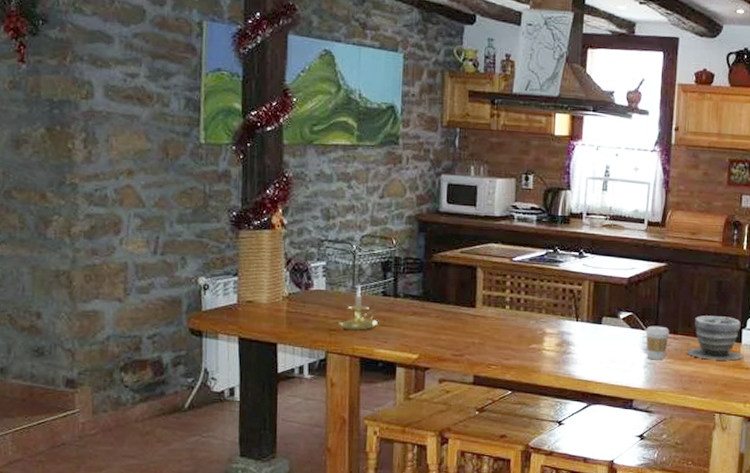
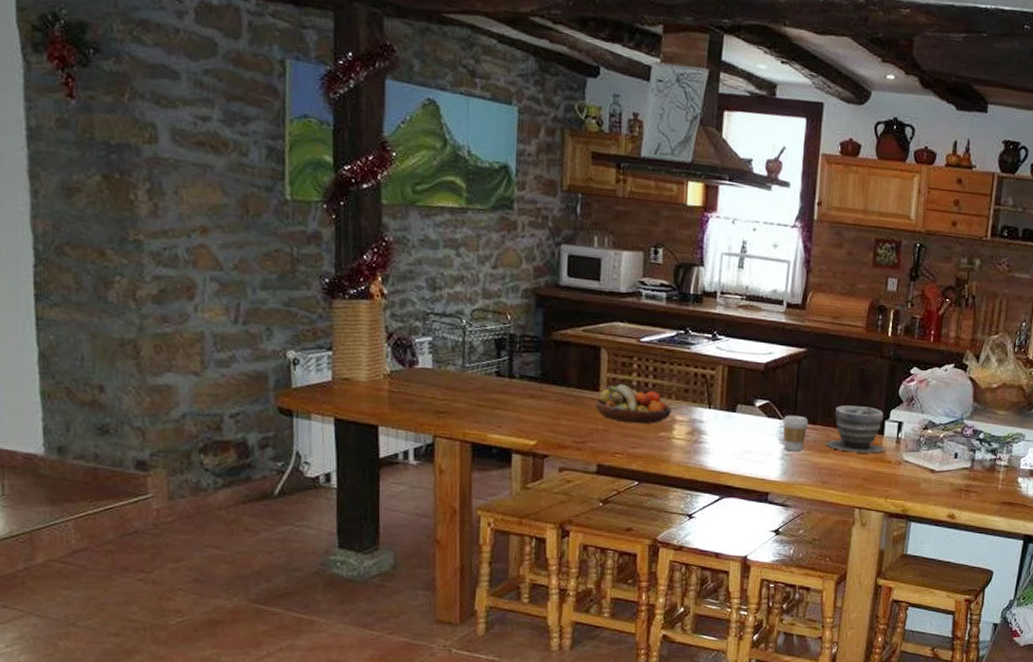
candle holder: present [337,284,378,331] -> none [446,362,491,414]
fruit bowl: none [472,300,543,337] -> present [595,384,672,424]

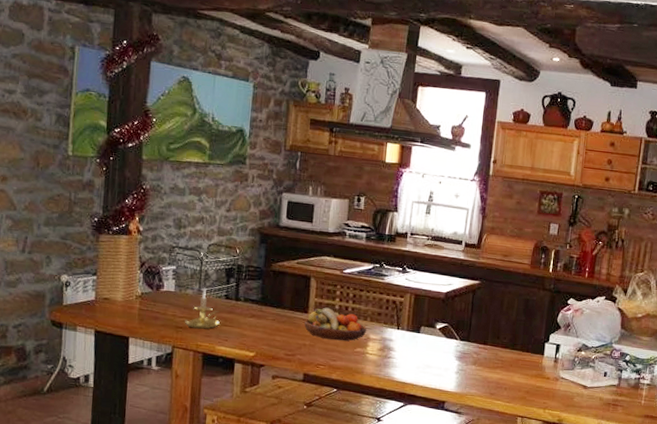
candle holder: none [446,362,491,414] -> present [184,287,220,329]
coffee cup: present [783,415,809,452] -> none [458,336,481,368]
planter: present [825,405,885,454] -> none [494,329,545,371]

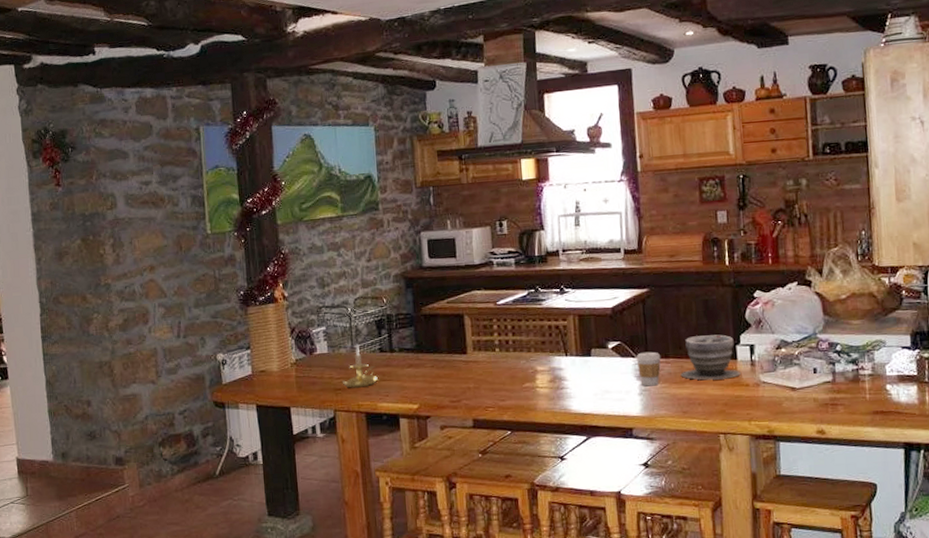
fruit bowl: present [304,307,367,341] -> none [465,344,533,379]
coffee cup: none [458,336,481,368] -> present [636,351,661,386]
planter: none [494,329,545,371] -> present [680,334,741,380]

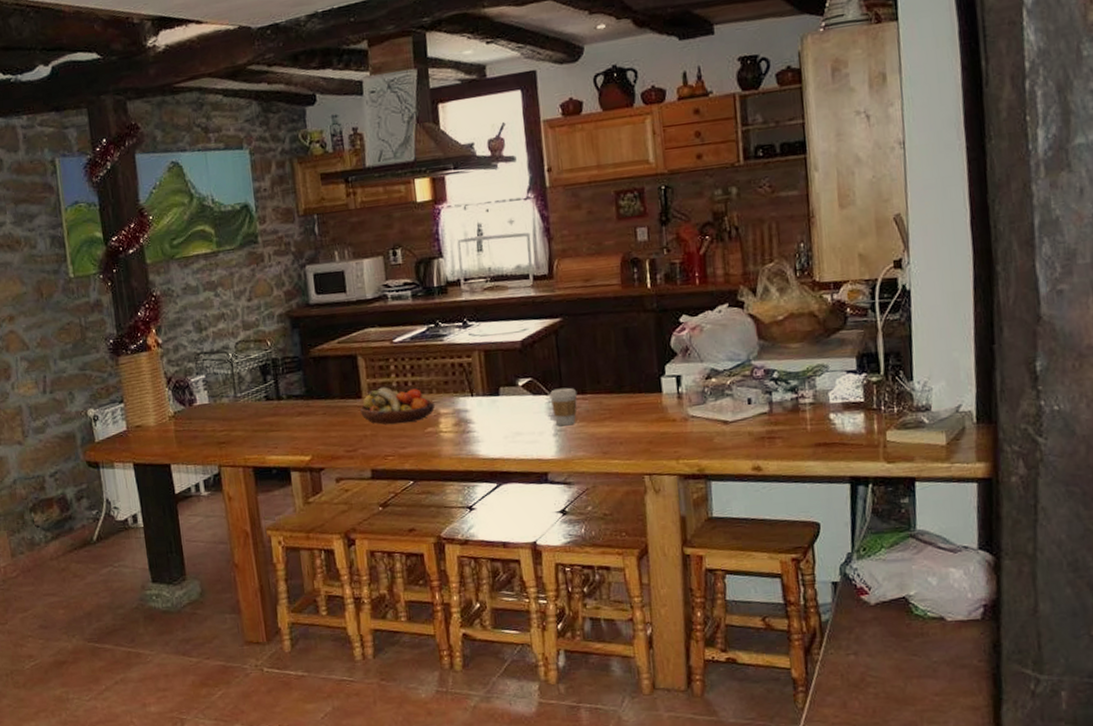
candle holder: present [342,344,378,388] -> none [225,392,265,441]
fruit bowl: none [465,344,533,379] -> present [360,387,436,425]
planter: present [680,334,741,380] -> none [599,365,666,417]

